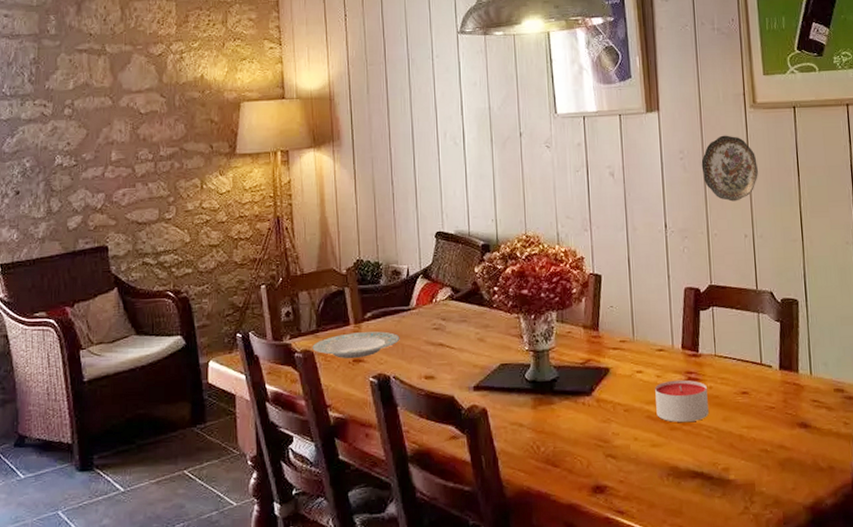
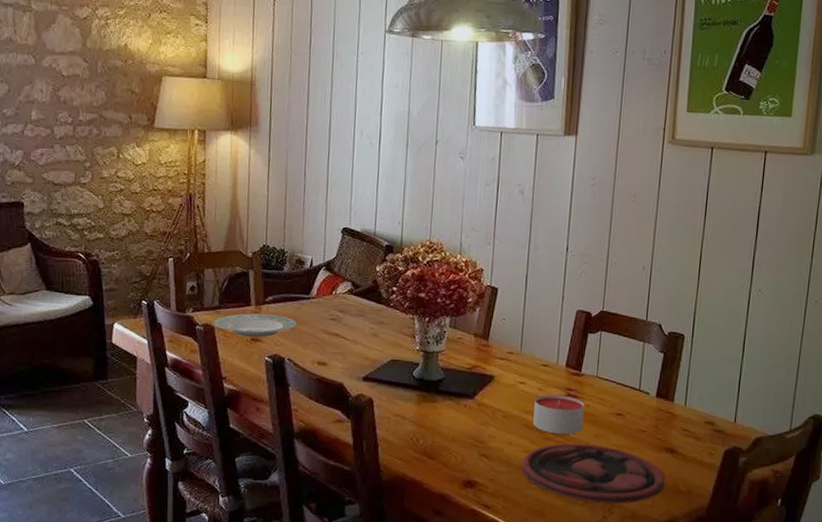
plate: none [651,429,803,493] -> present [522,443,665,504]
decorative plate: present [701,135,758,202] -> none [611,167,667,234]

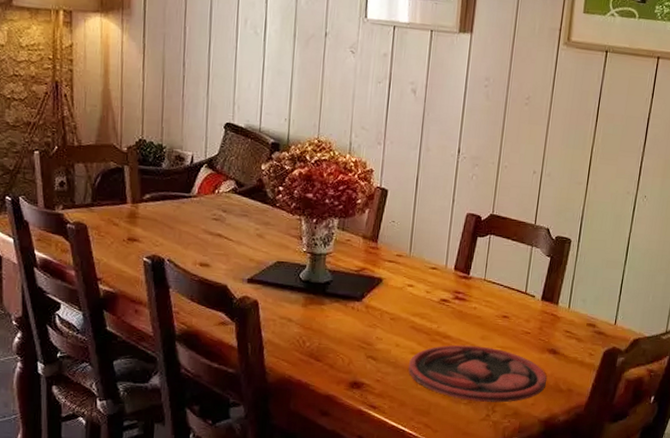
plate: present [213,313,298,338] -> none [86,211,178,238]
candle: present [533,394,584,435] -> none [420,297,472,337]

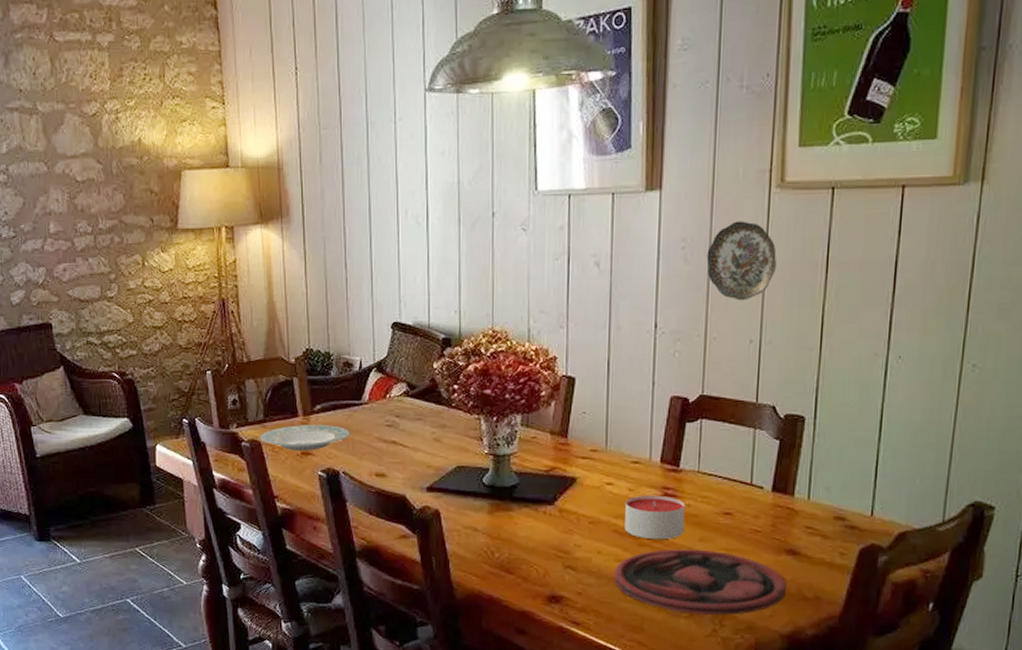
plate: none [86,211,178,238] -> present [259,425,351,452]
candle: none [420,297,472,337] -> present [625,495,685,540]
decorative plate: none [504,68,560,137] -> present [706,221,777,301]

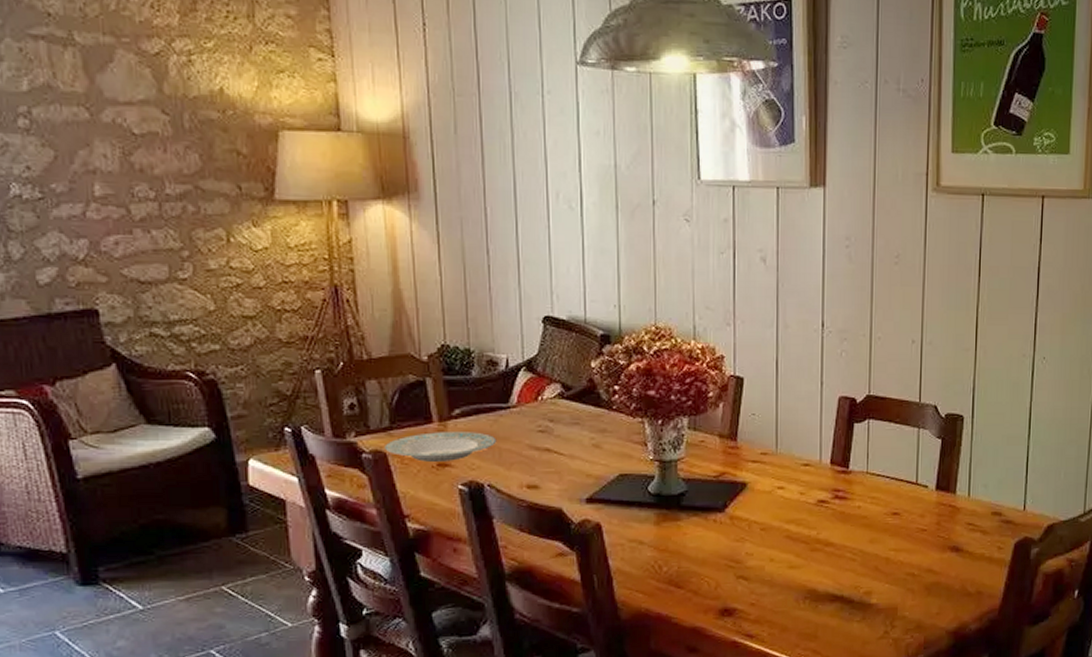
plate: present [614,549,786,615] -> none [788,551,951,617]
candle: present [625,495,685,540] -> none [797,497,855,544]
decorative plate: present [706,221,777,301] -> none [870,222,934,301]

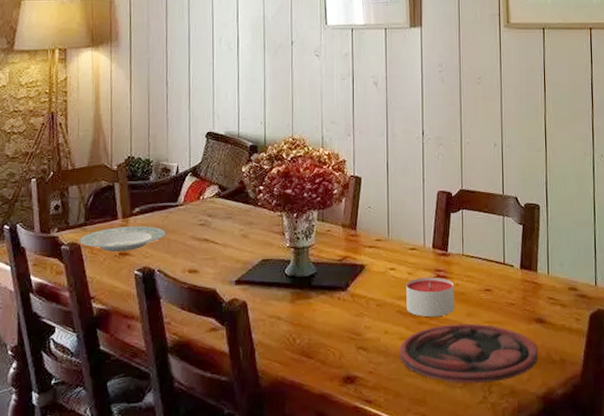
plate: none [788,551,951,617] -> present [400,323,538,384]
candle: none [797,497,855,544] -> present [406,277,454,318]

